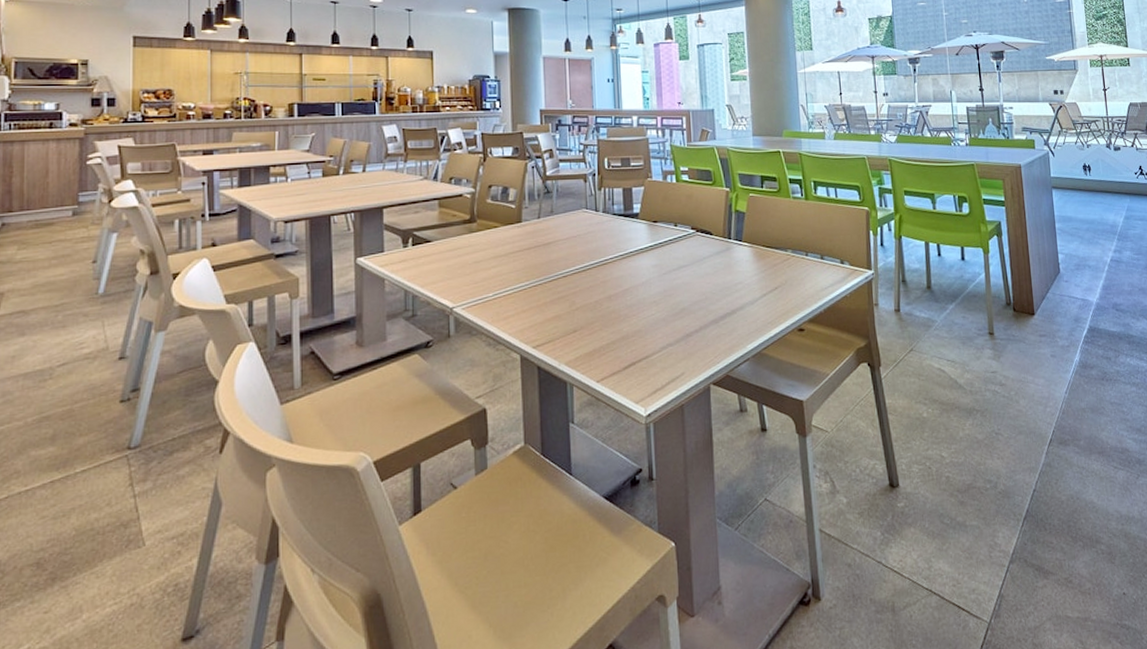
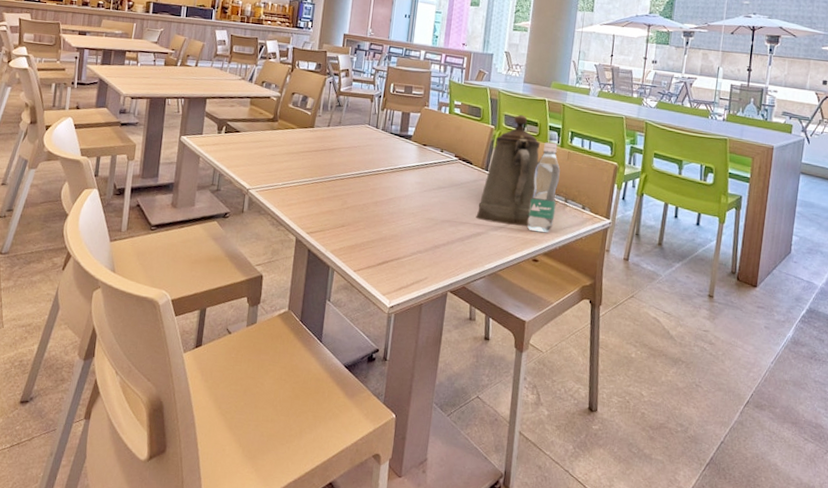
coffee pot: none [726,171,787,296] -> present [476,114,541,227]
bottle: none [781,196,814,298] -> present [527,142,561,233]

